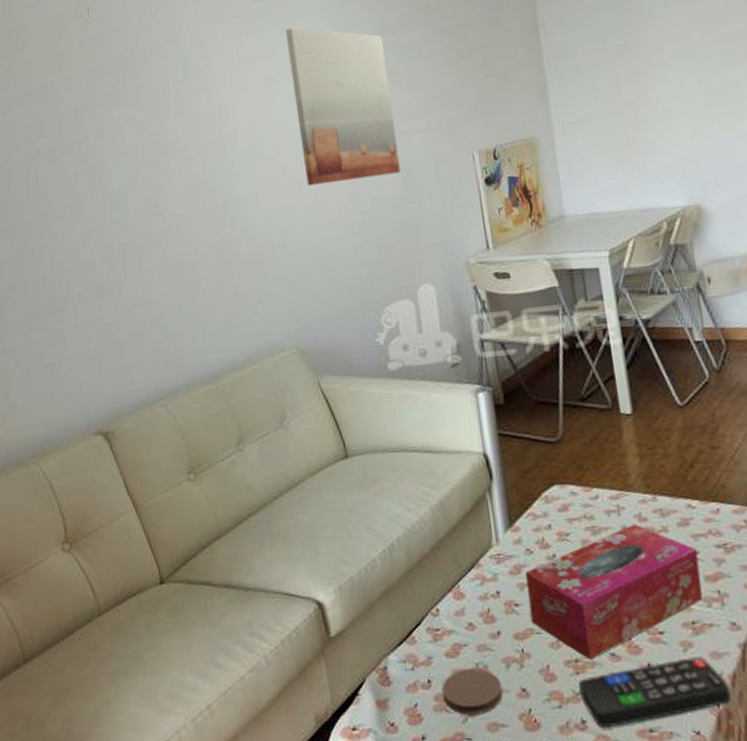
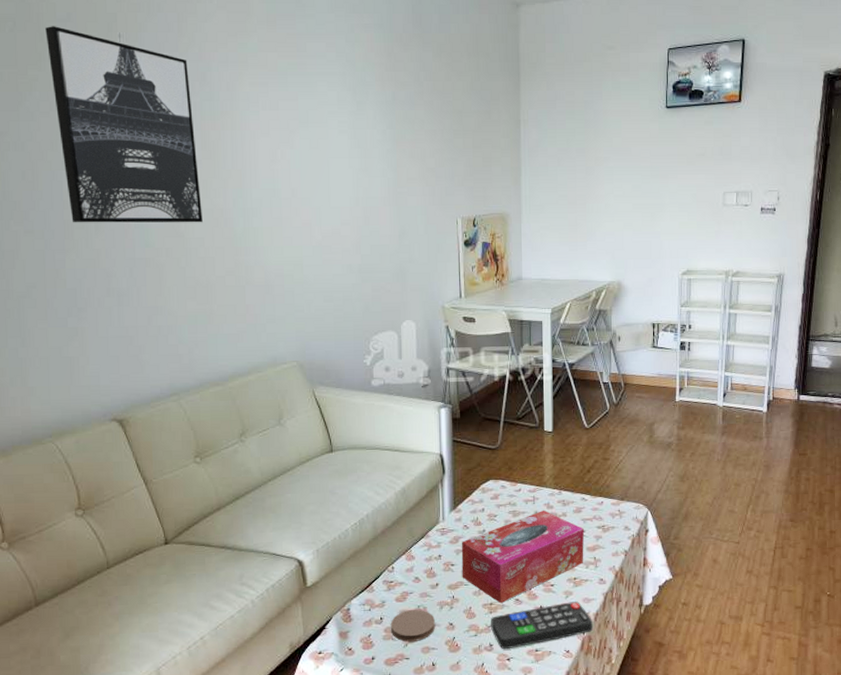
wall art: none [18,12,182,214] -> present [45,26,203,223]
wall art: present [285,27,401,186] -> none [308,86,397,229]

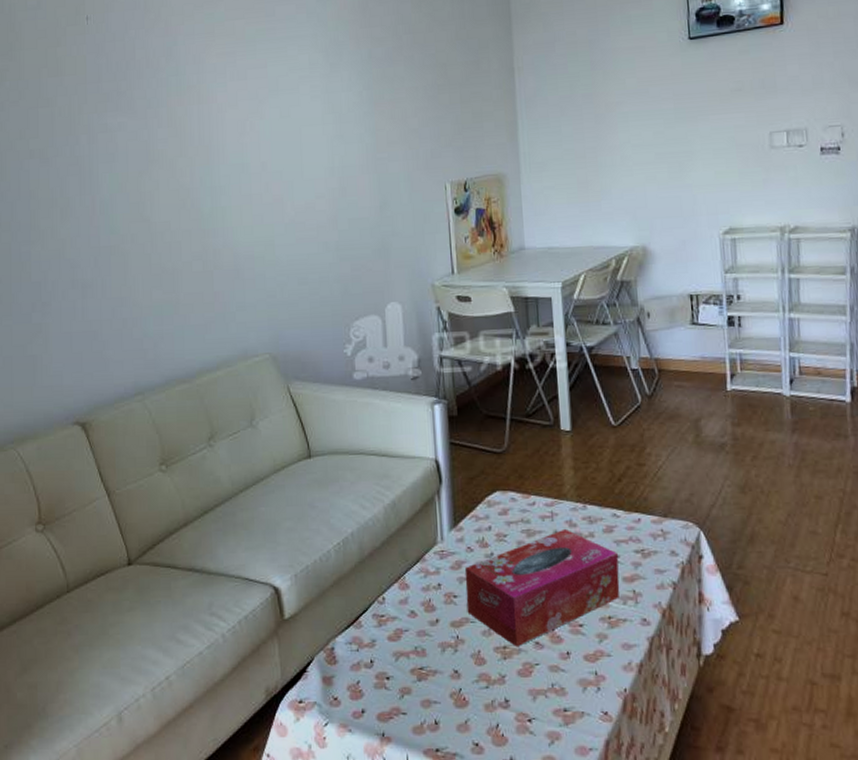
wall art: present [45,26,203,223] -> none [17,15,169,213]
coaster: present [390,609,435,642] -> none [382,651,437,692]
remote control: present [491,601,593,650] -> none [505,648,637,708]

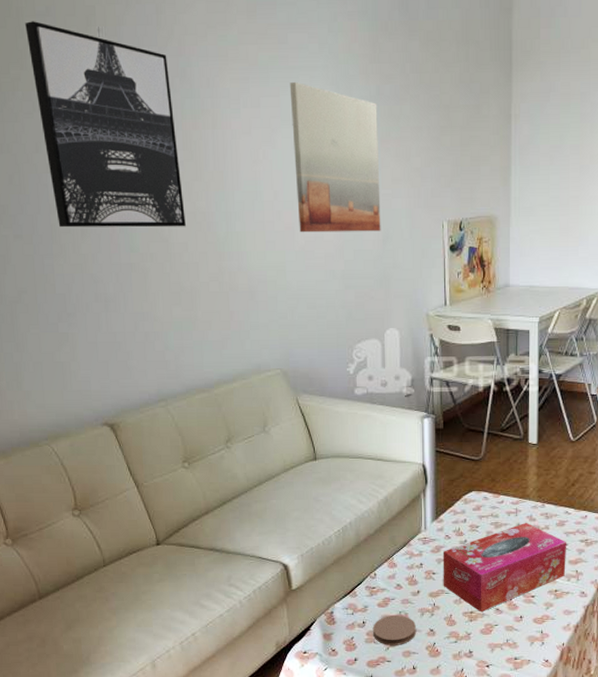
wall art: none [17,15,169,213] -> present [25,21,186,228]
wall art: none [277,51,378,204] -> present [289,81,381,233]
coaster: none [382,651,437,692] -> present [372,614,416,645]

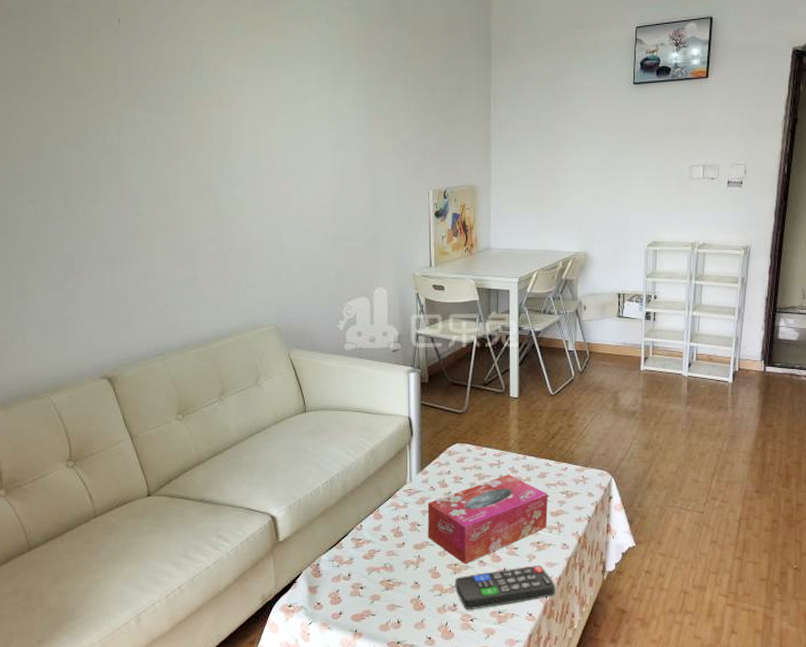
wall art: present [25,21,186,228] -> none [53,13,190,194]
wall art: present [289,81,381,233] -> none [290,66,371,200]
coaster: present [372,614,416,645] -> none [357,567,401,598]
remote control: none [471,613,572,657] -> present [455,565,555,610]

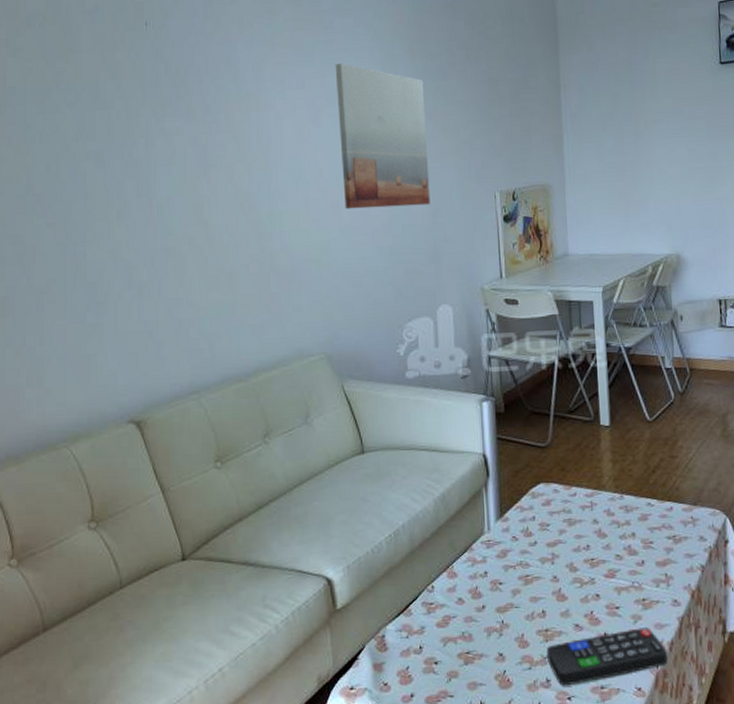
wall art: none [290,66,371,200] -> present [335,63,431,209]
tissue box: present [427,474,548,565] -> none [509,517,653,630]

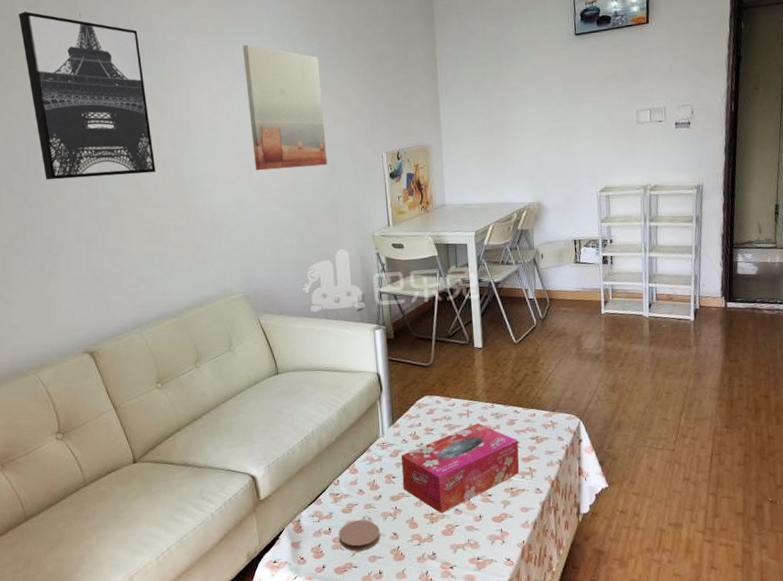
wall art: none [74,18,226,214] -> present [19,11,156,181]
coaster: none [431,636,482,676] -> present [338,519,380,551]
tissue box: none [509,517,653,630] -> present [400,422,520,514]
remote control: present [547,628,668,686] -> none [432,511,532,558]

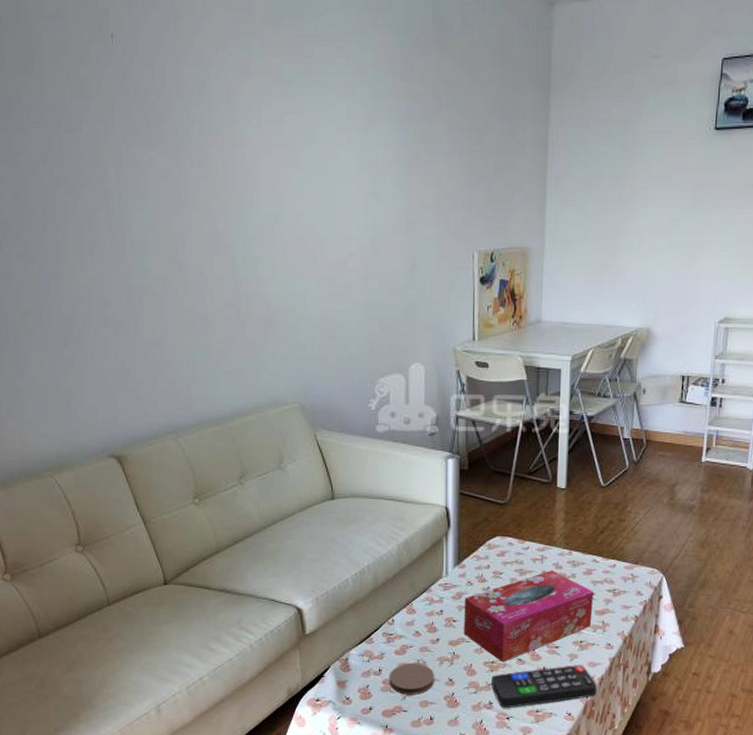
wall art: present [19,11,156,181] -> none [33,24,201,250]
wall art: present [242,44,328,171] -> none [314,98,408,261]
remote control: none [432,511,532,558] -> present [491,665,597,709]

